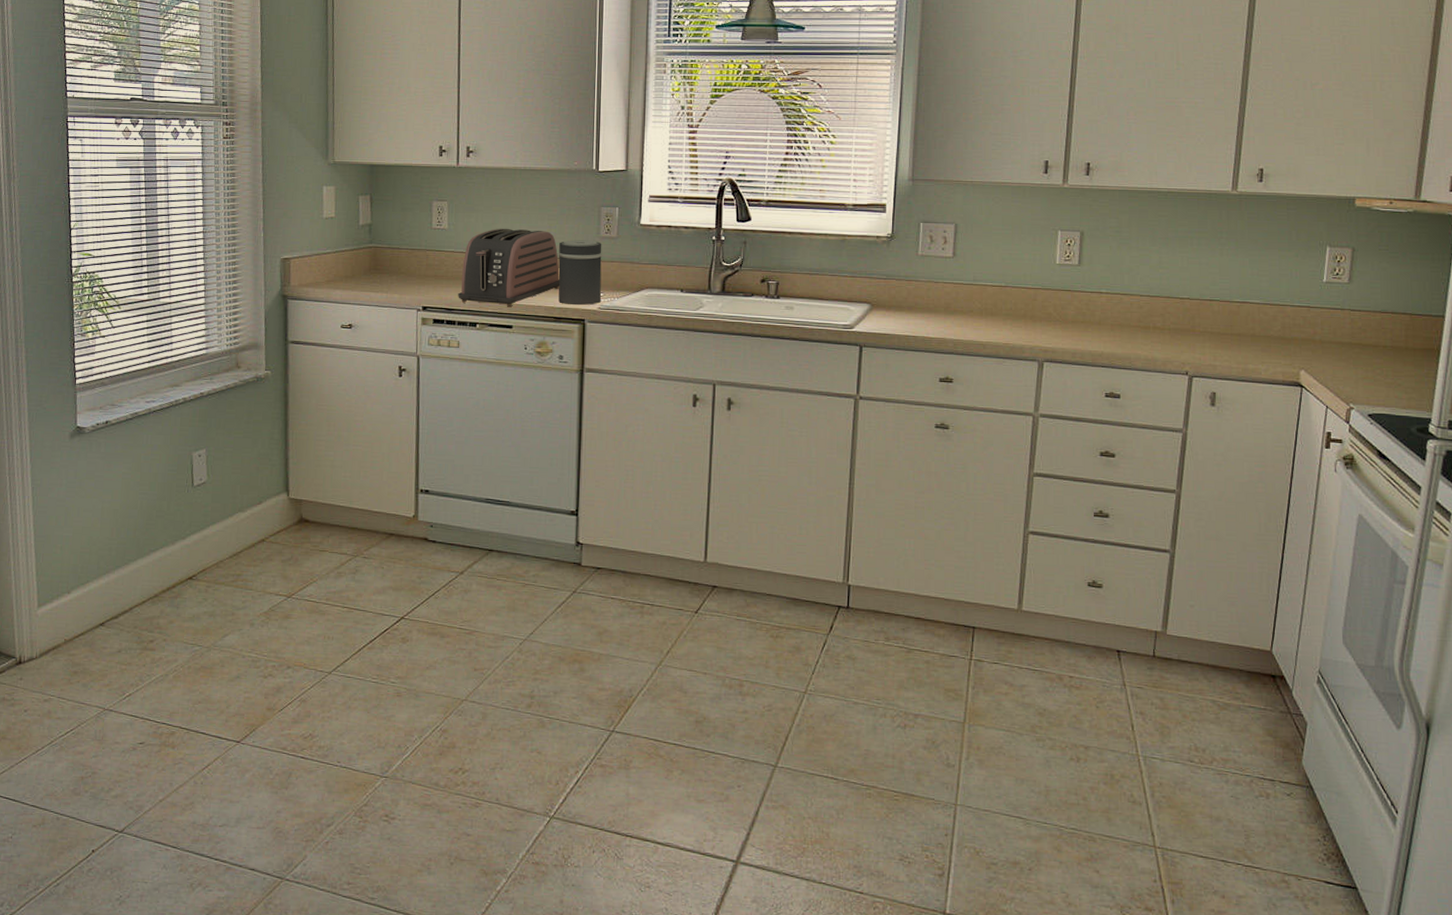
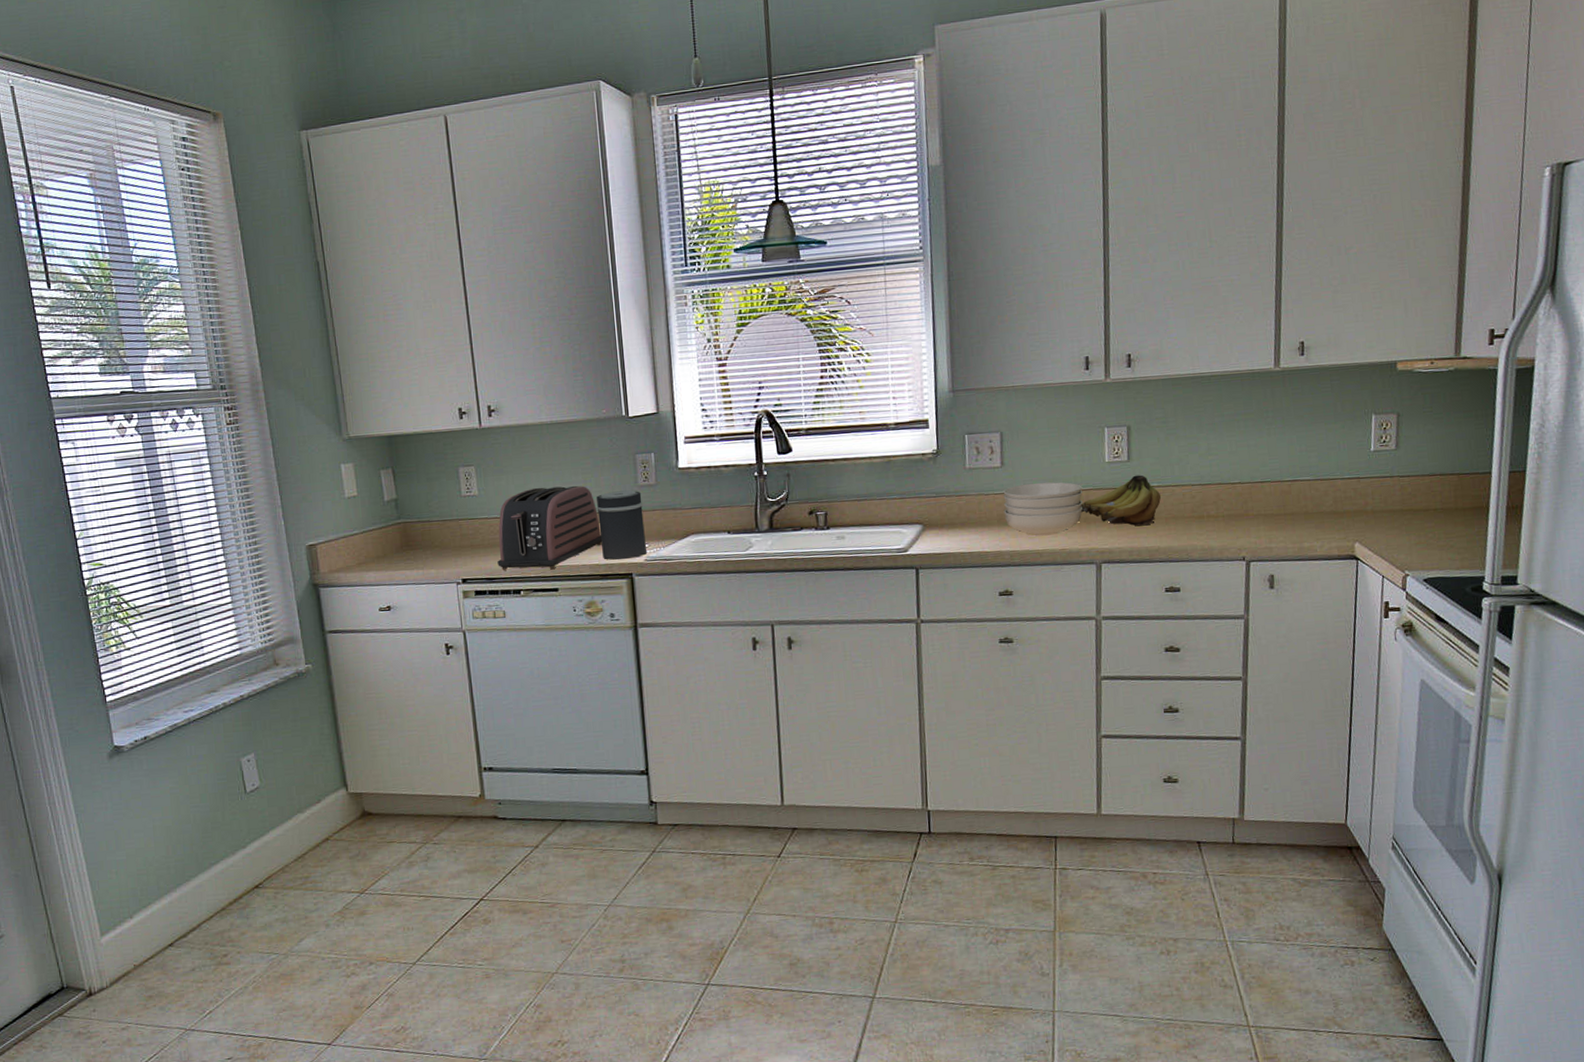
bowl: none [951,276,1032,329] -> present [1003,482,1083,536]
fruit: none [1028,280,1109,330] -> present [1081,475,1162,527]

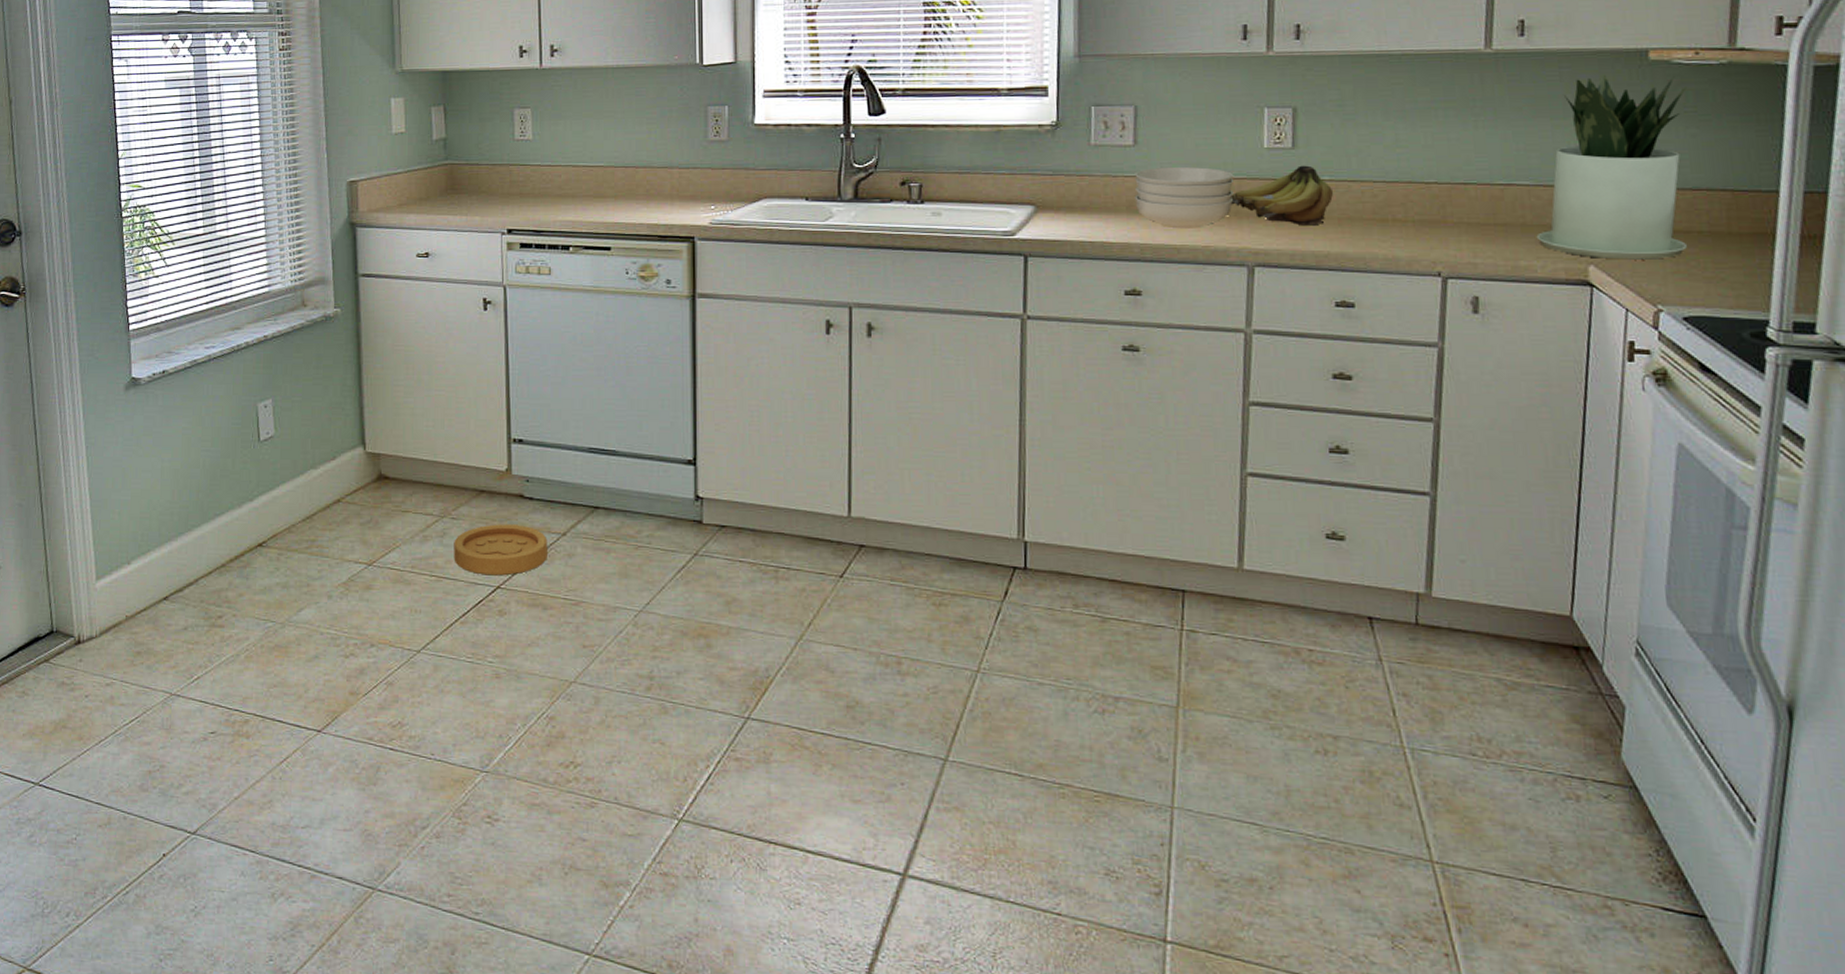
pet bowl: none [437,842,523,891] -> present [454,524,547,576]
toaster: present [497,485,603,571] -> none [547,135,664,226]
cylinder: present [597,490,647,560] -> none [661,145,712,221]
planter: none [1316,383,1427,537] -> present [1536,74,1688,260]

